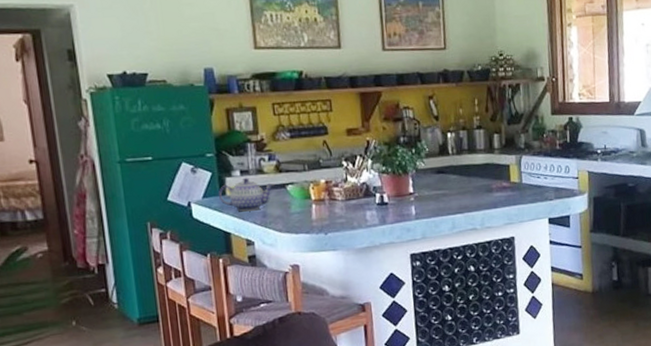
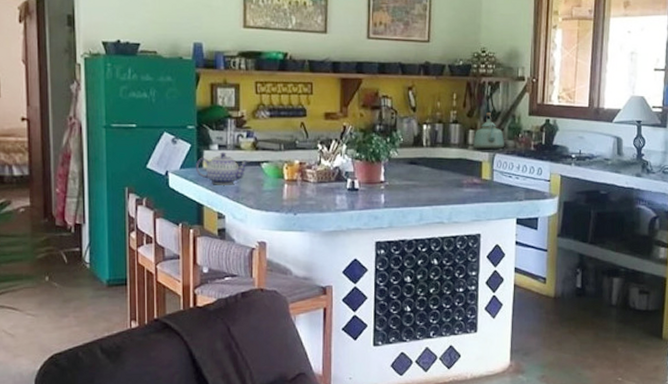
kettle: none [499,115,531,153] -> present [473,113,505,150]

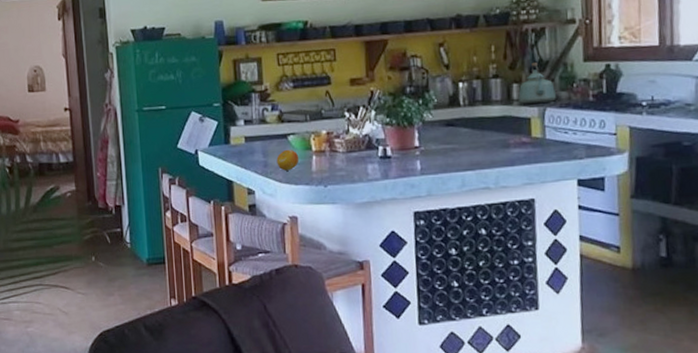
teapot: present [196,152,250,185] -> none [224,126,276,161]
fruit: none [249,176,271,197] -> present [276,149,299,171]

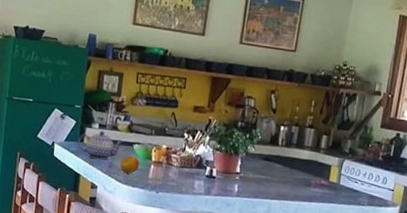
teapot: none [224,126,276,161] -> present [78,130,124,160]
kettle: present [518,63,557,105] -> none [325,121,355,156]

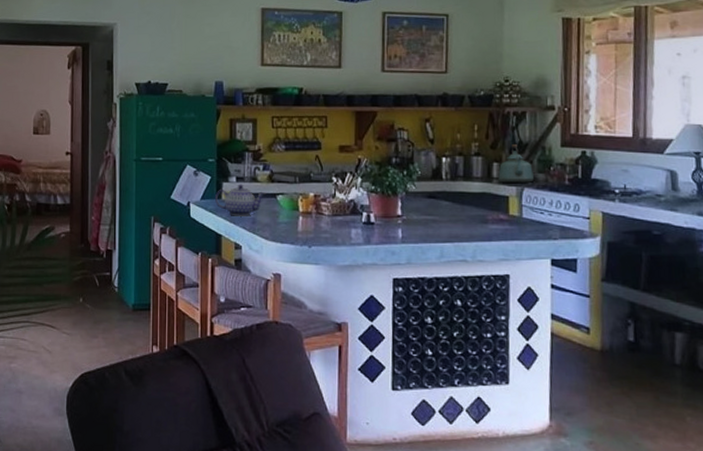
fruit: present [120,155,140,174] -> none [264,208,286,229]
kettle: none [325,121,355,156] -> present [498,144,535,184]

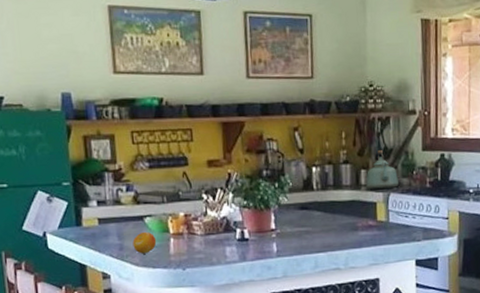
teapot: present [215,184,266,216] -> none [75,208,132,244]
fruit: none [264,208,286,229] -> present [132,231,157,254]

